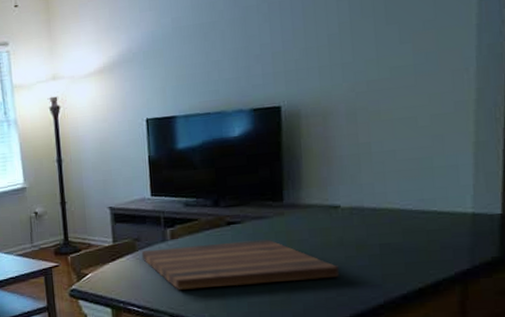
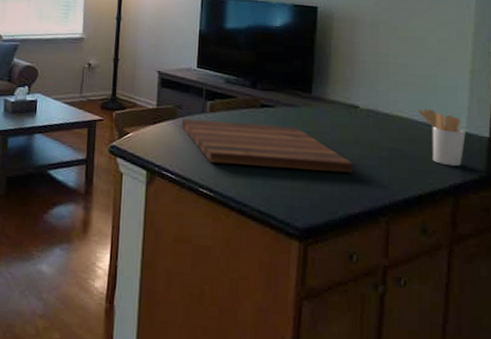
utensil holder: none [411,194,472,253] -> present [418,109,466,167]

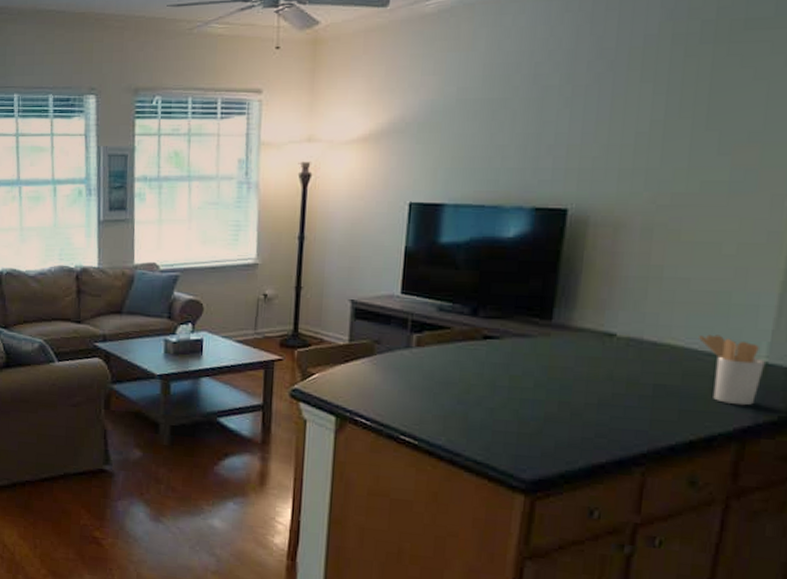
cutting board: present [181,119,353,174] -> none [379,356,602,416]

